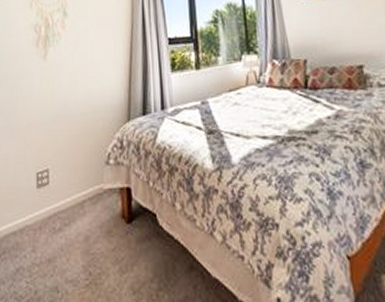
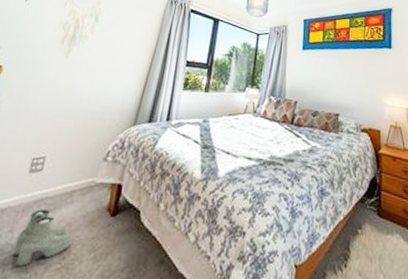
boots: none [41,224,94,287] -> present [13,209,73,268]

